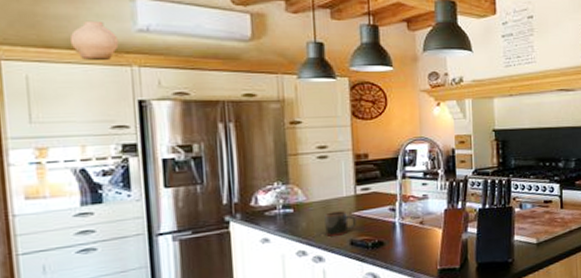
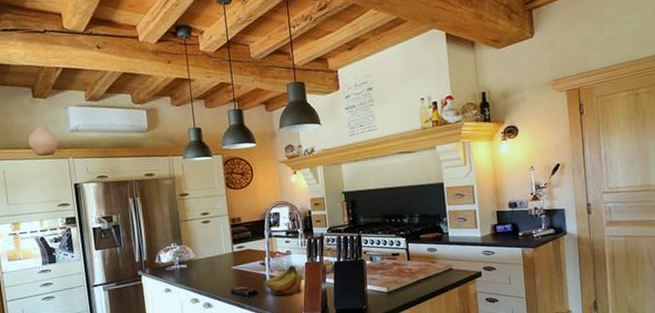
mug: present [324,211,357,237] -> none [210,265,235,287]
fruit: none [390,212,440,248] -> present [262,265,303,296]

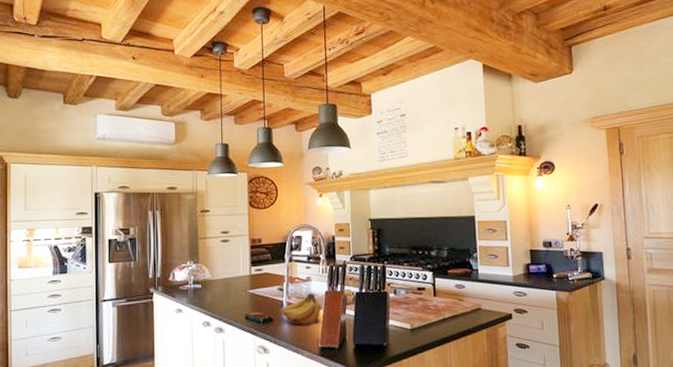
vase: present [27,125,59,156] -> none [53,132,84,162]

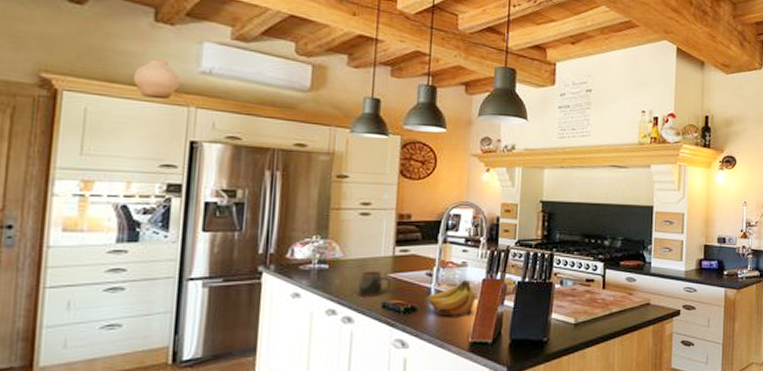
vase: none [53,132,84,162] -> present [132,58,181,99]
mug: none [225,288,251,310] -> present [358,271,391,297]

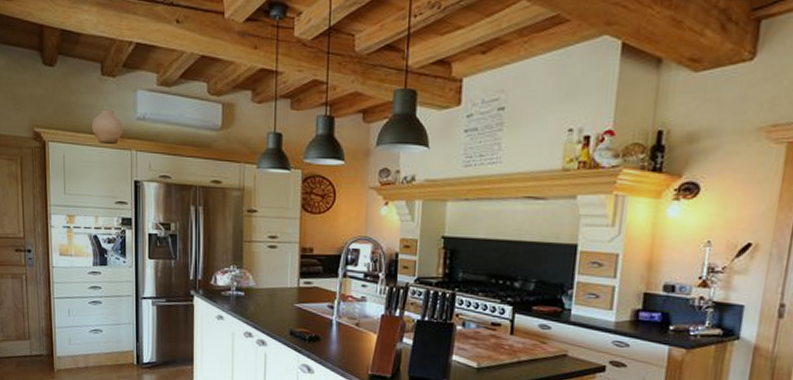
mug: present [358,271,391,297] -> none [269,300,297,324]
fruit: present [424,280,476,317] -> none [327,315,375,350]

